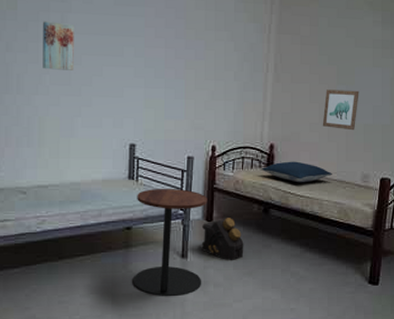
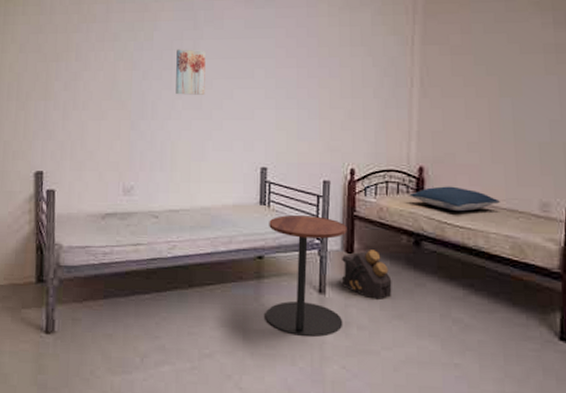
wall art: present [322,89,359,131] -> none [483,103,530,150]

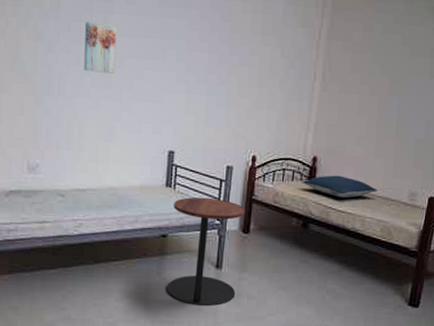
backpack: present [341,250,392,299] -> none [236,230,280,274]

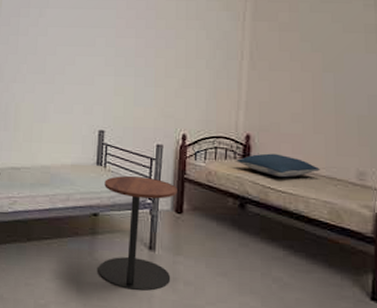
wall art: present [84,22,117,74] -> none [21,16,51,60]

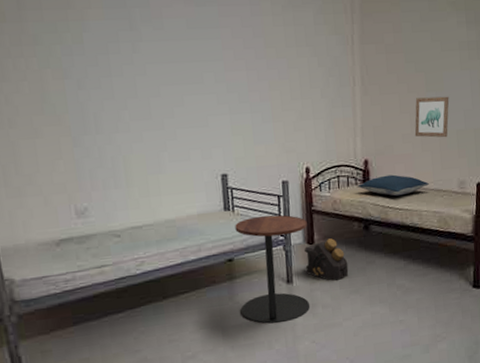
backpack: none [170,211,218,258] -> present [304,238,349,281]
wall art: none [306,77,350,122] -> present [414,96,449,138]

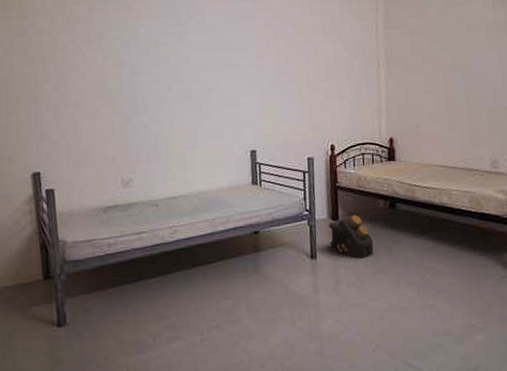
side table: present [235,215,311,324] -> none [262,190,334,299]
pillow: present [358,174,429,197] -> none [383,152,458,175]
wall art: present [414,96,449,138] -> none [441,75,478,117]

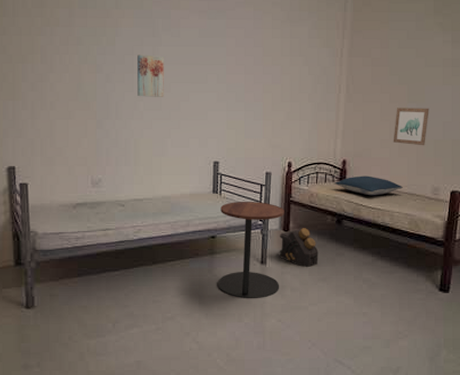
wall art: none [162,44,193,89] -> present [137,54,164,97]
side table: none [262,190,334,299] -> present [218,202,284,299]
pillow: none [383,152,458,175] -> present [334,175,403,196]
wall art: none [441,75,478,117] -> present [393,108,429,146]

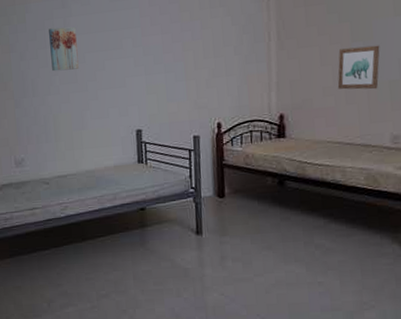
side table: present [218,202,284,299] -> none [147,168,220,273]
backpack: present [279,228,319,267] -> none [215,192,261,235]
pillow: present [334,175,403,196] -> none [272,129,354,152]

